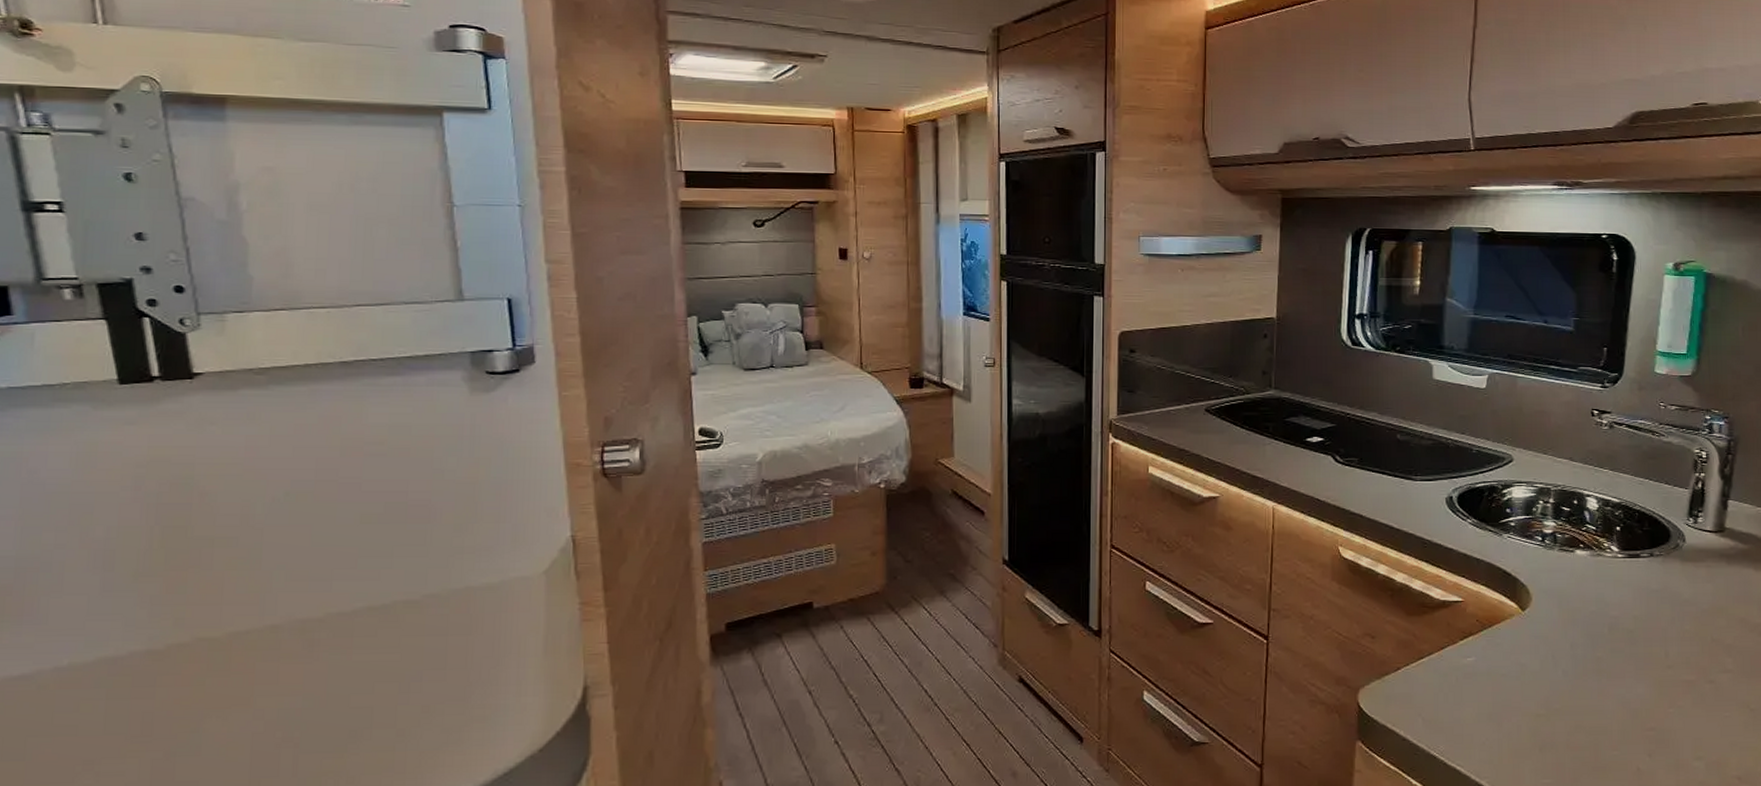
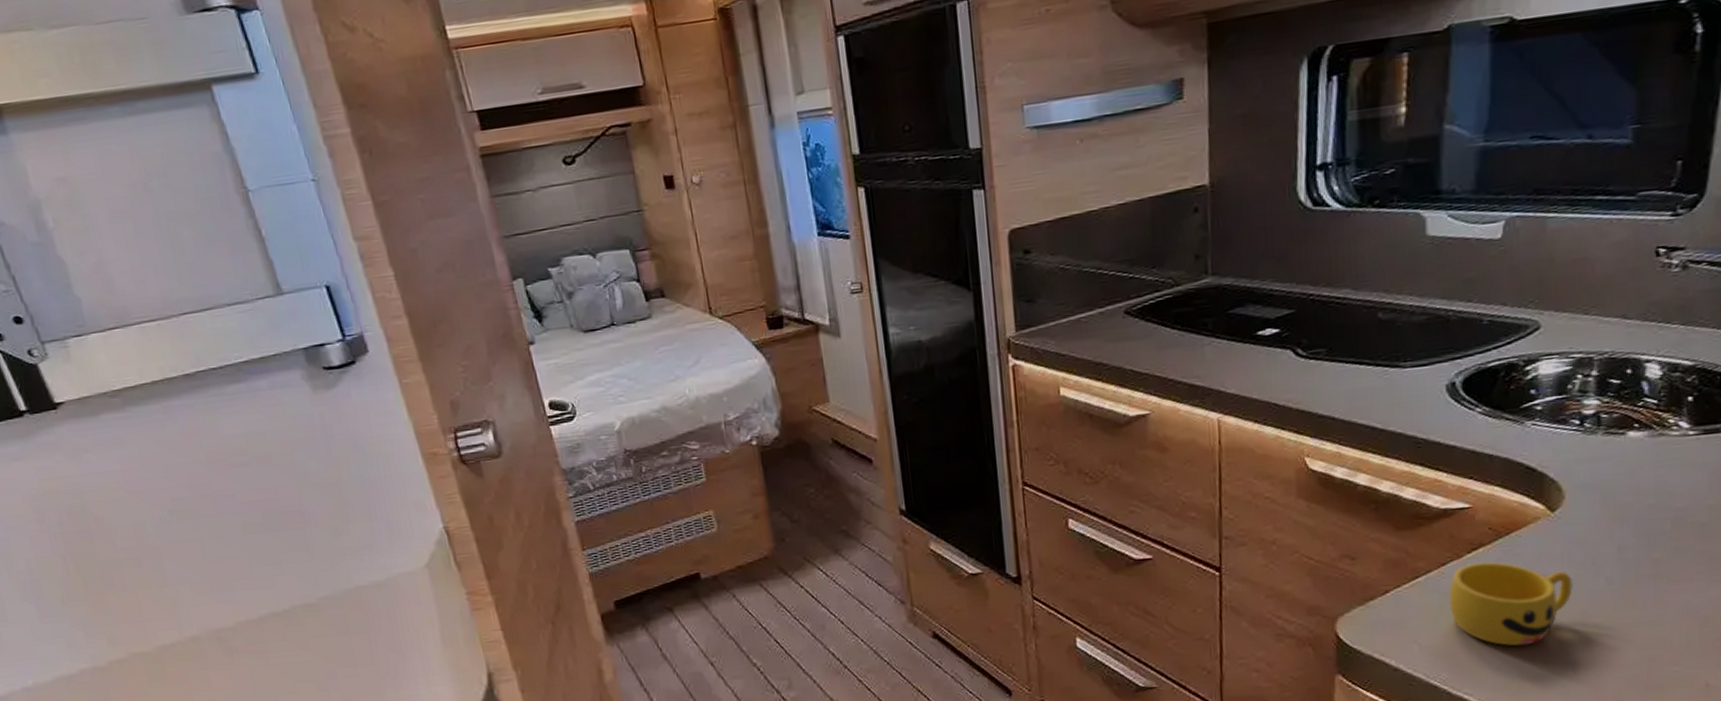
cup: none [1447,649,1539,725] -> present [1449,561,1573,647]

